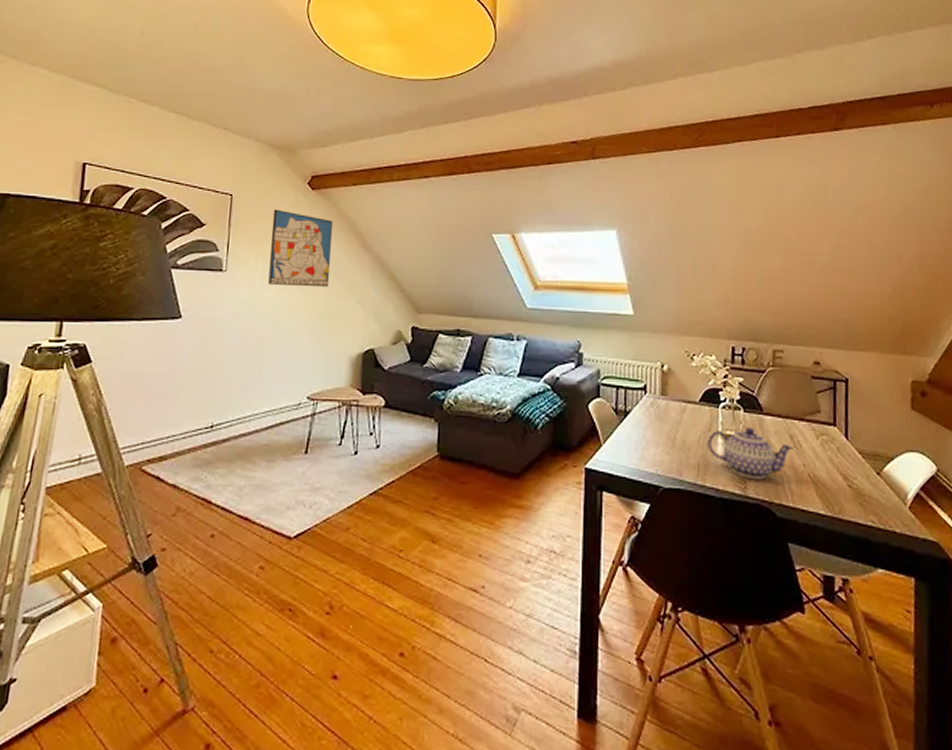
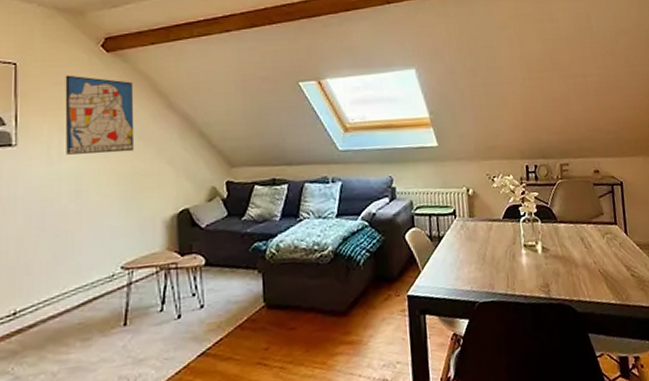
teapot: present [708,427,795,480] -> none [513,236,586,283]

